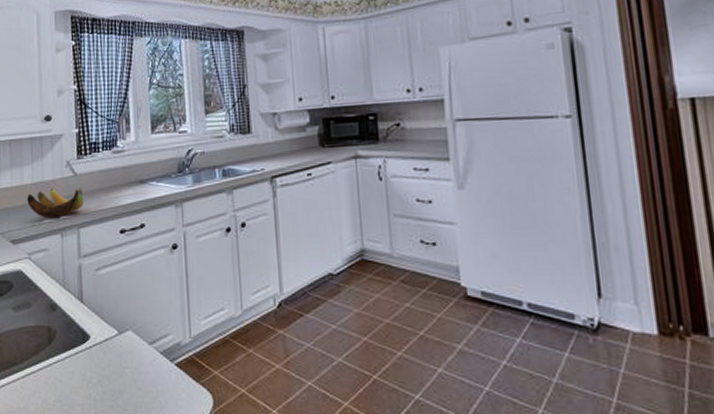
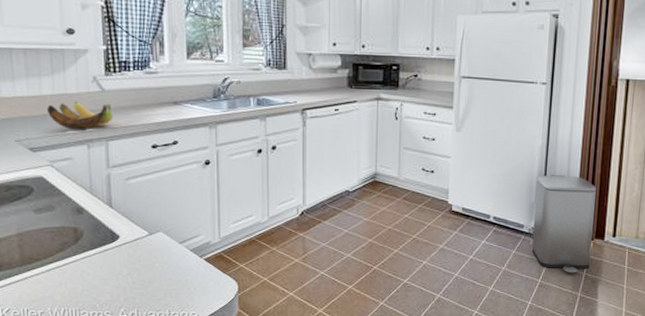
pedal bin: none [581,239,693,389] -> present [532,175,596,273]

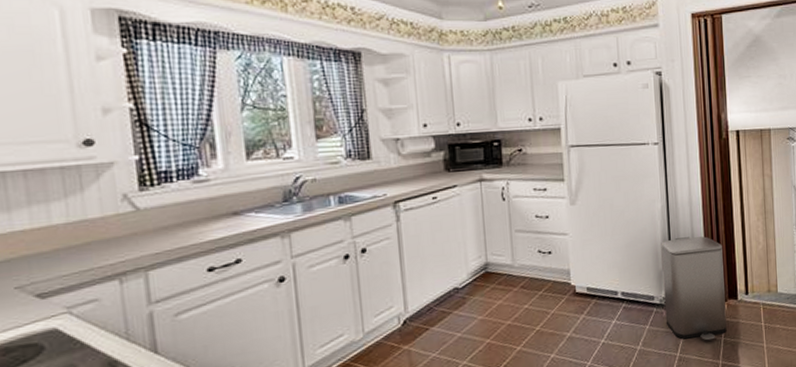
banana: present [46,101,114,130] -> none [58,224,154,264]

